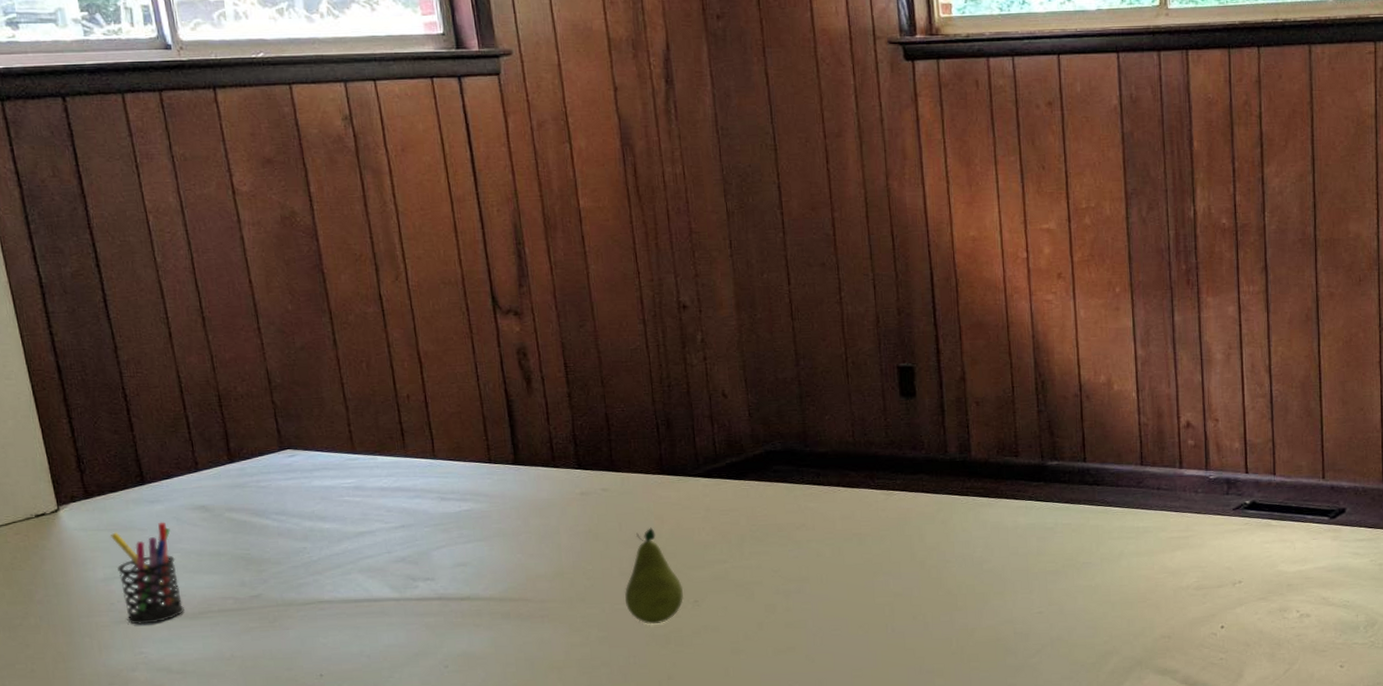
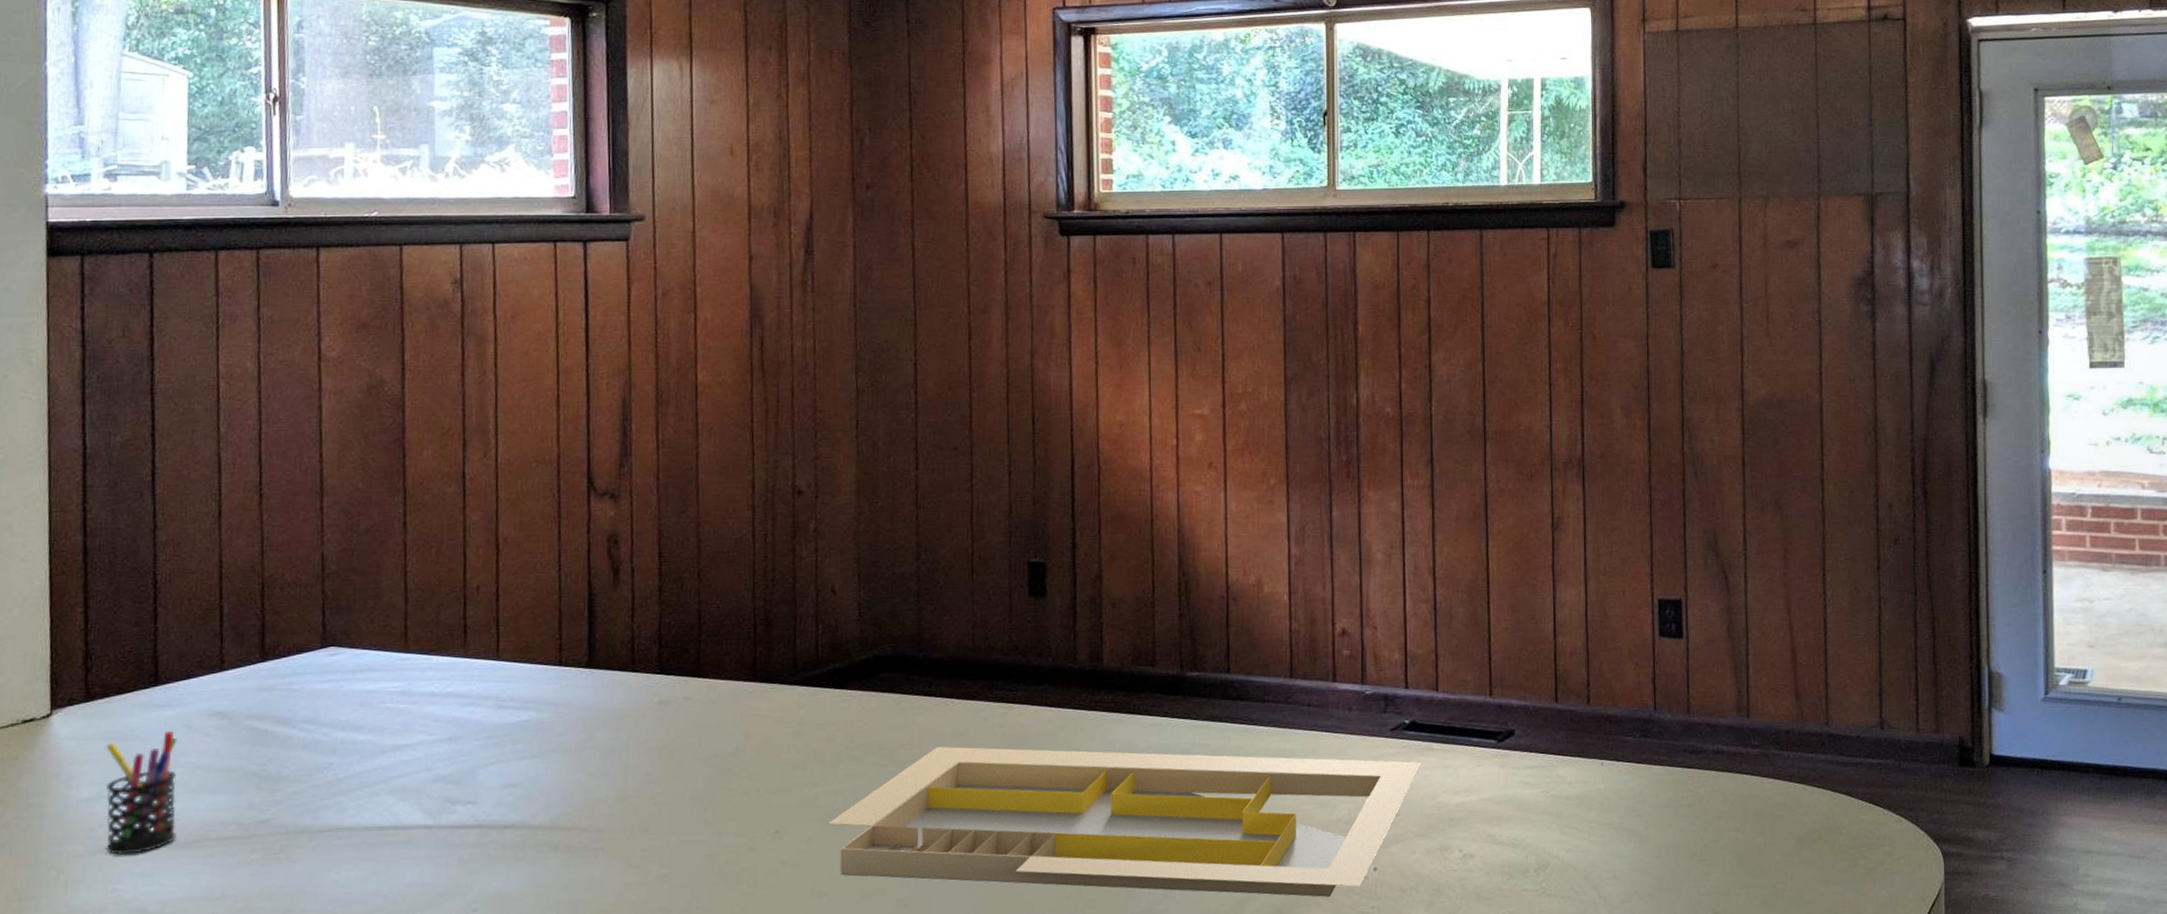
fruit: present [624,527,684,624] -> none [694,743,764,859]
serving tray: none [739,527,1262,651] -> present [827,746,1422,897]

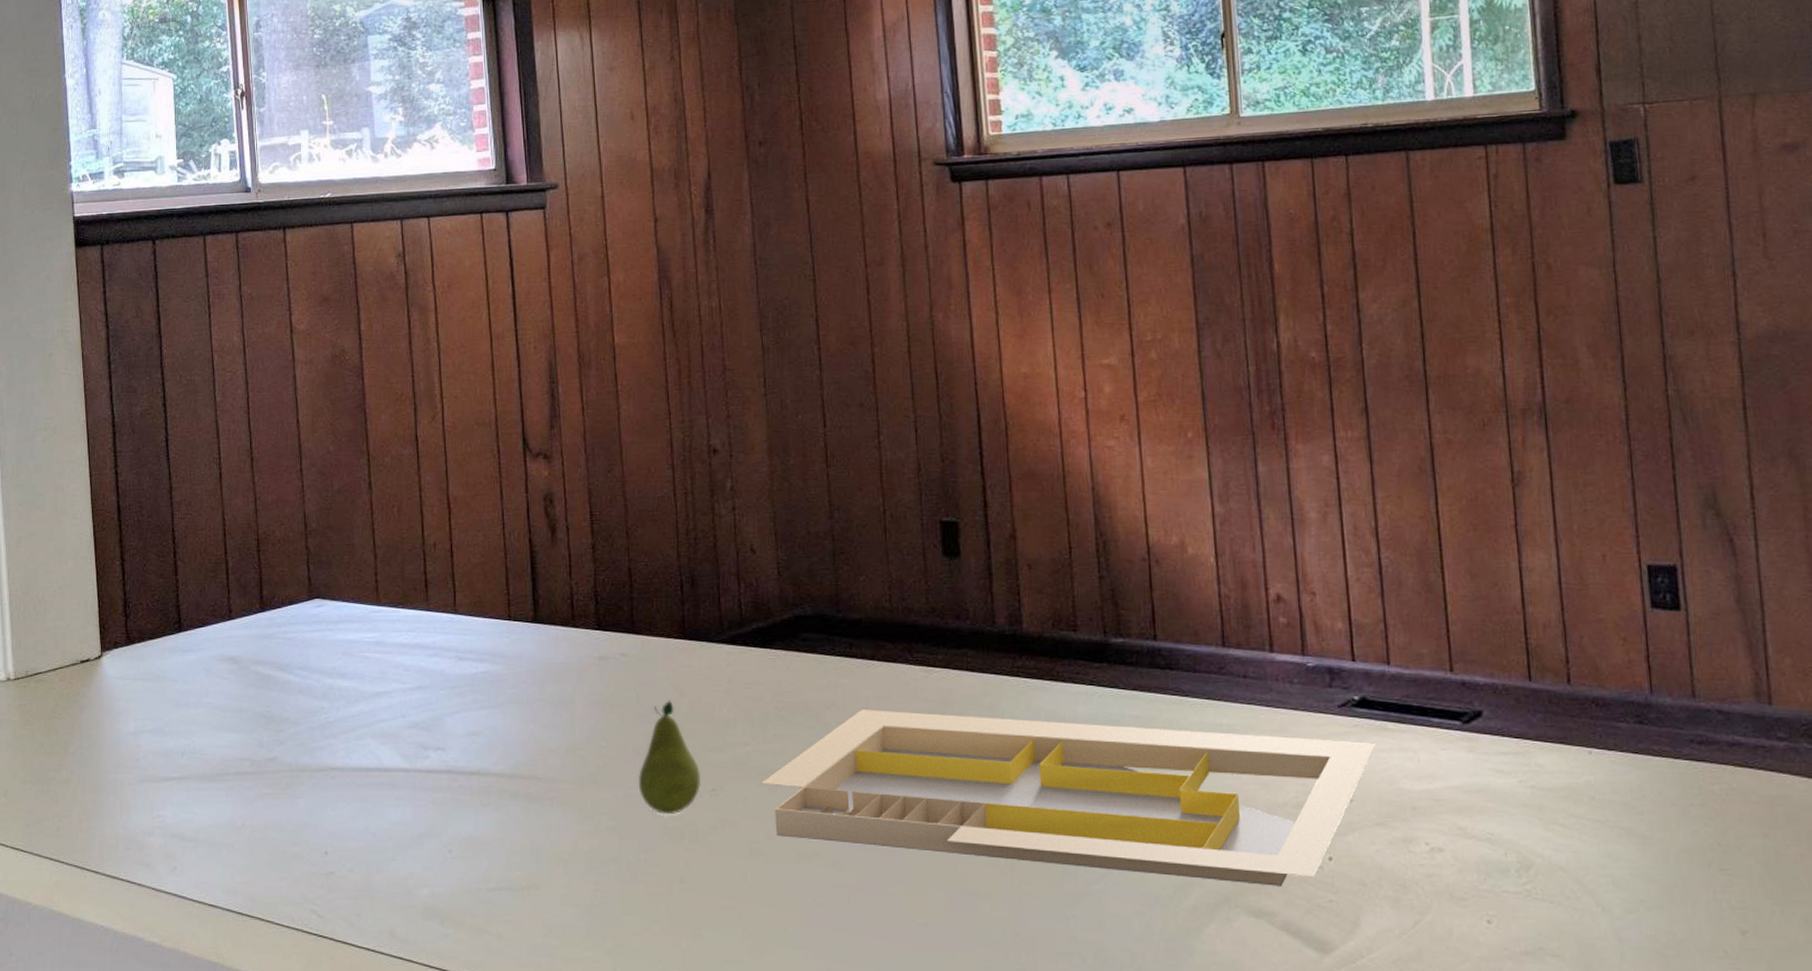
pen holder: present [106,730,178,855] -> none [145,673,203,784]
fruit: none [694,743,764,859] -> present [638,700,701,814]

